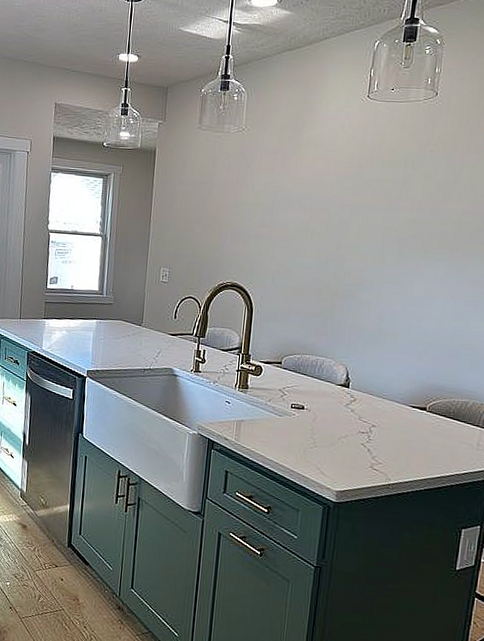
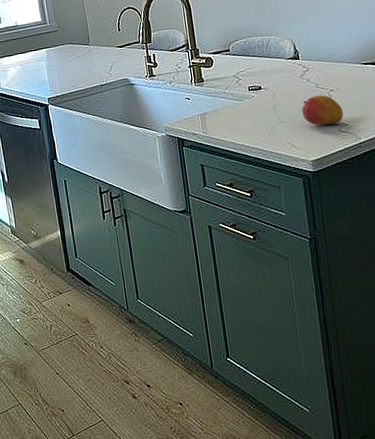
fruit: none [339,427,380,460] -> present [302,95,344,125]

